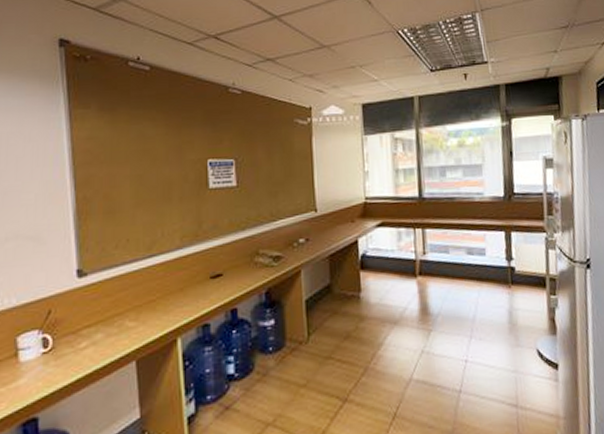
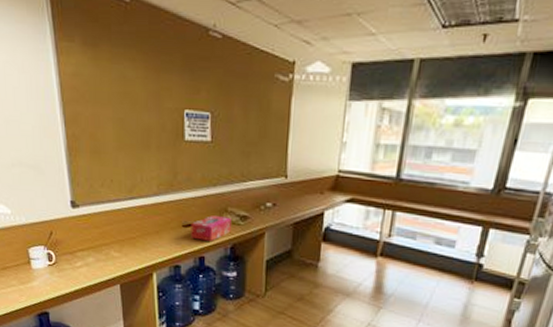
tissue box: none [220,260,264,291] -> present [191,216,231,241]

